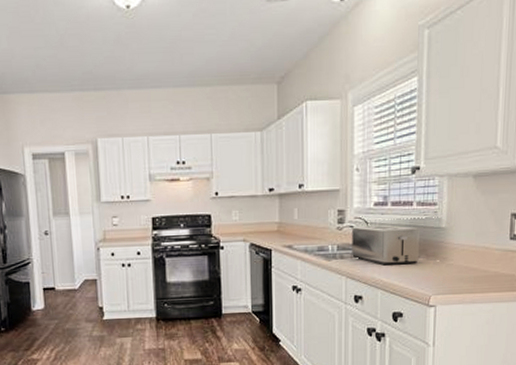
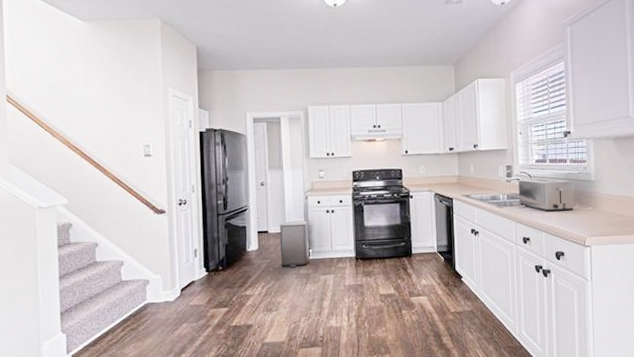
pedal bin: none [68,275,103,329] -> present [280,220,309,267]

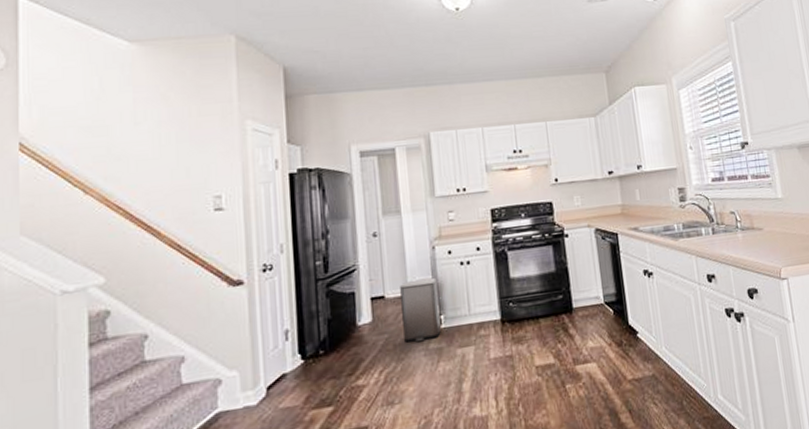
toaster: present [519,178,574,212] -> none [694,199,763,241]

